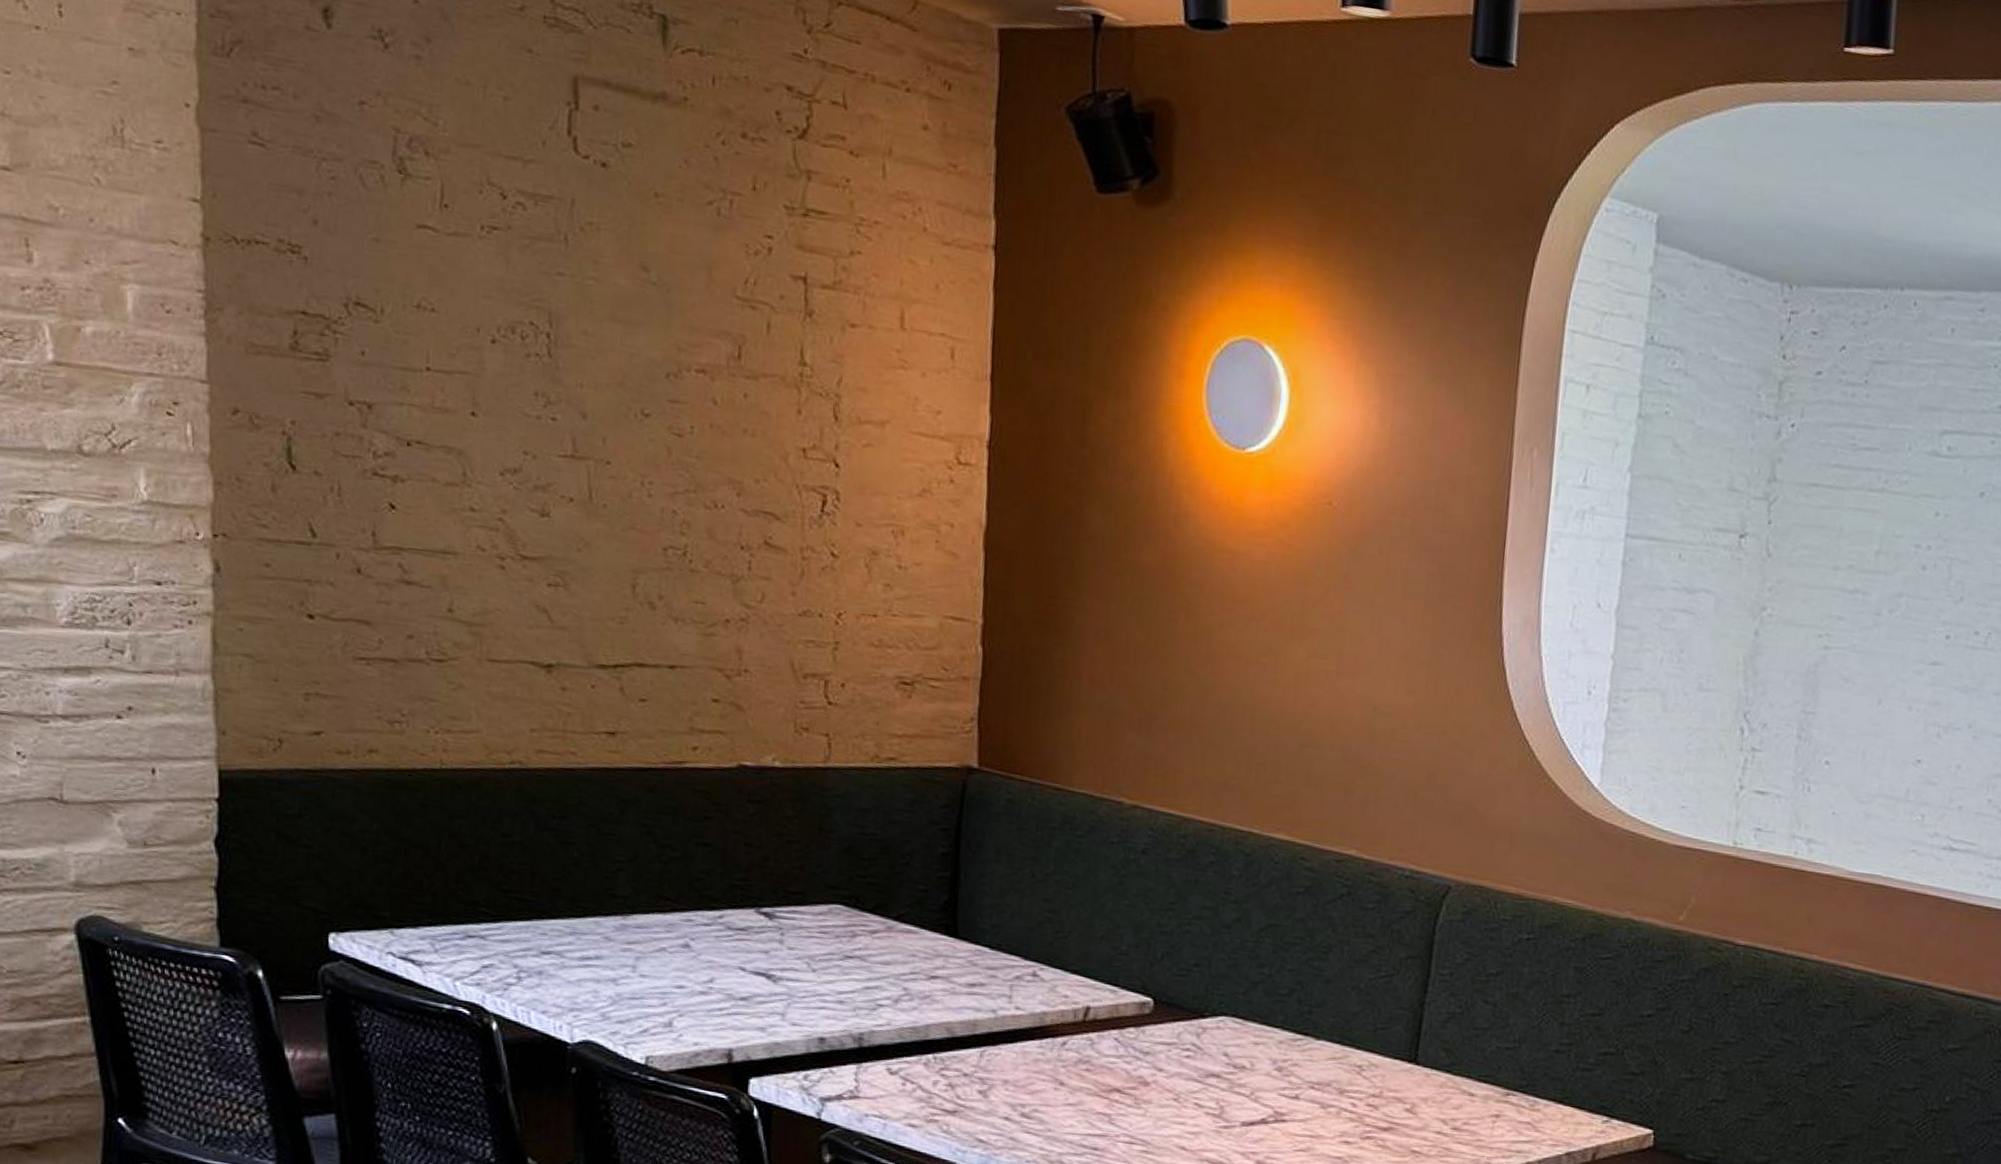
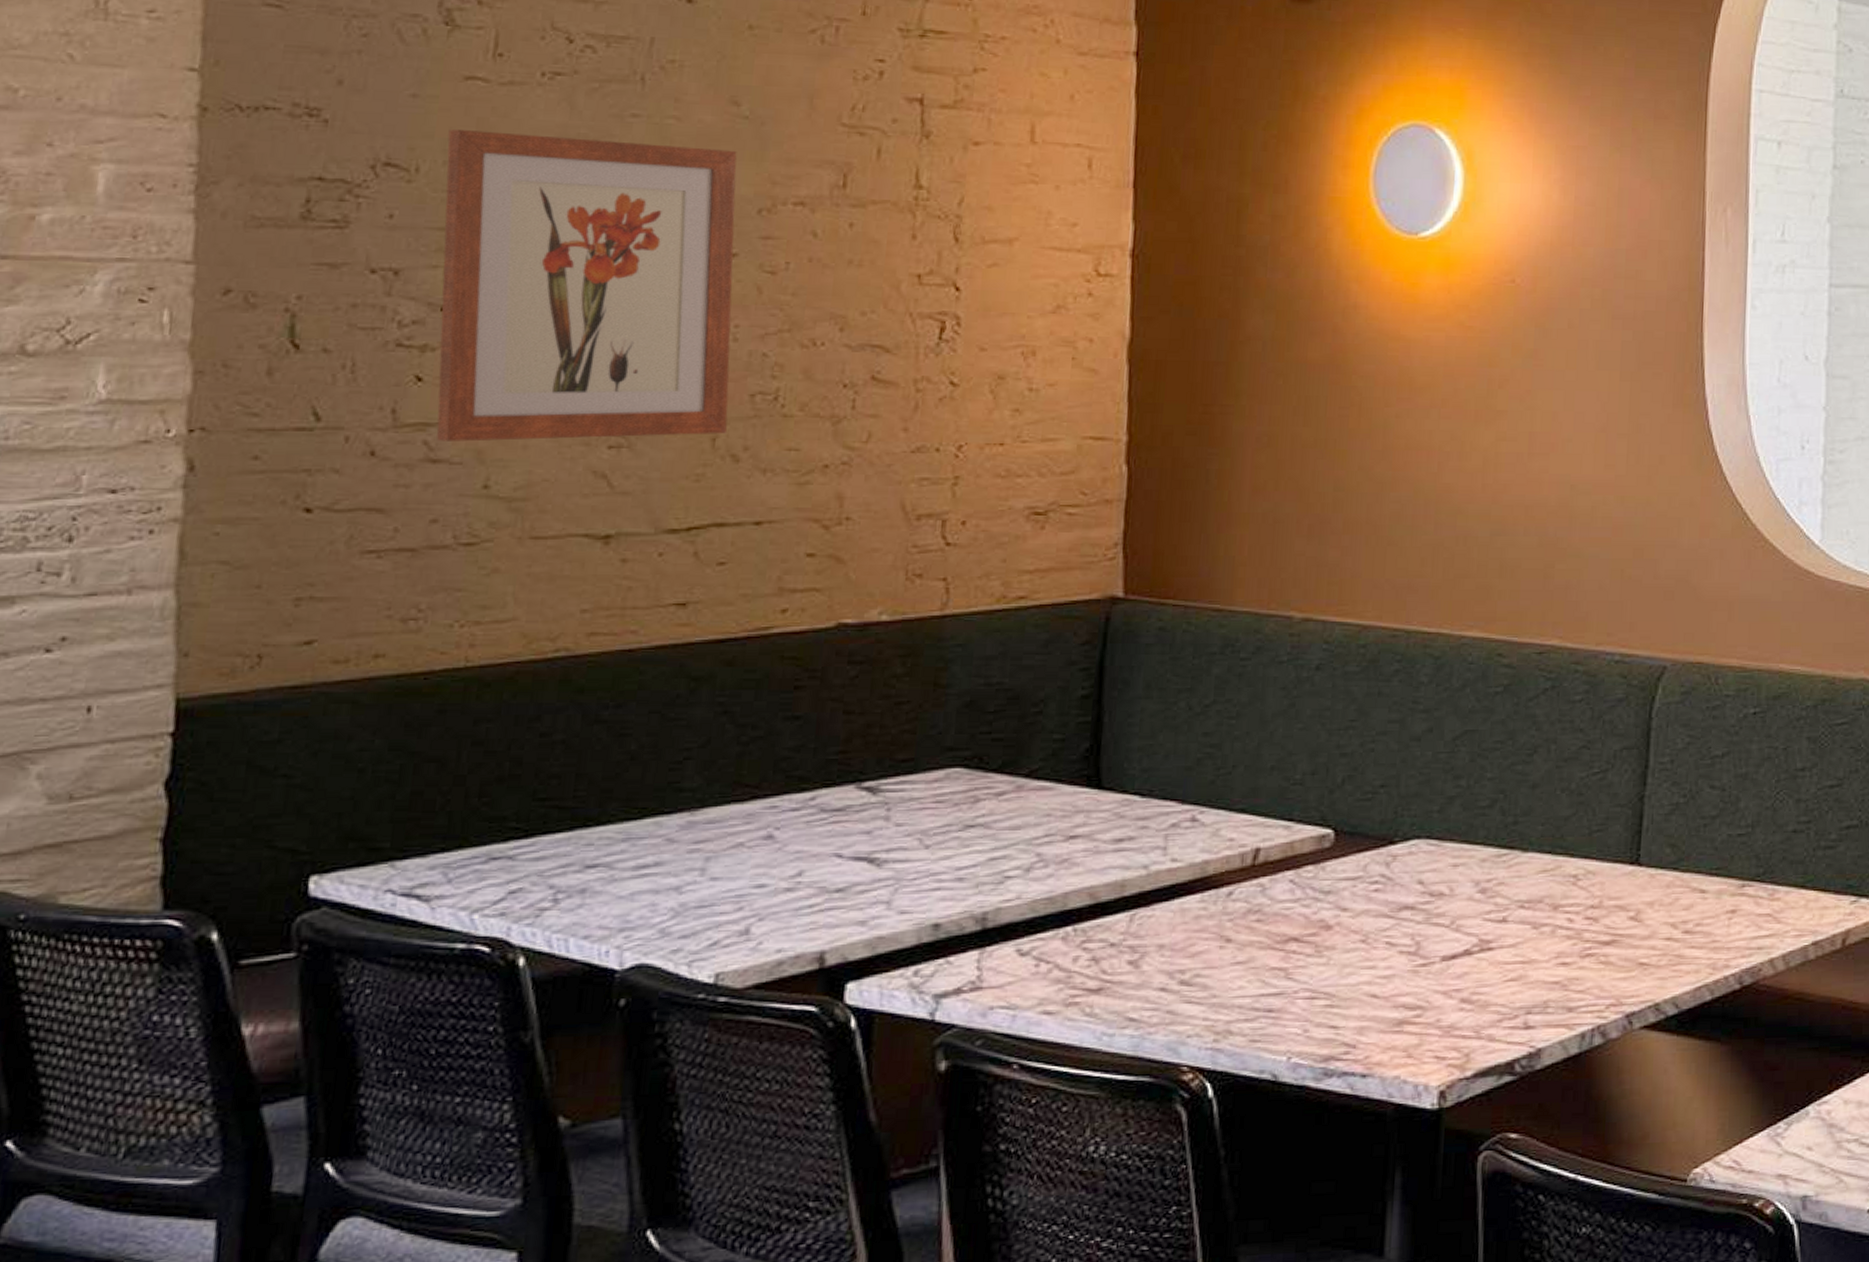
wall art: none [406,275,648,583] -> present [436,130,737,442]

